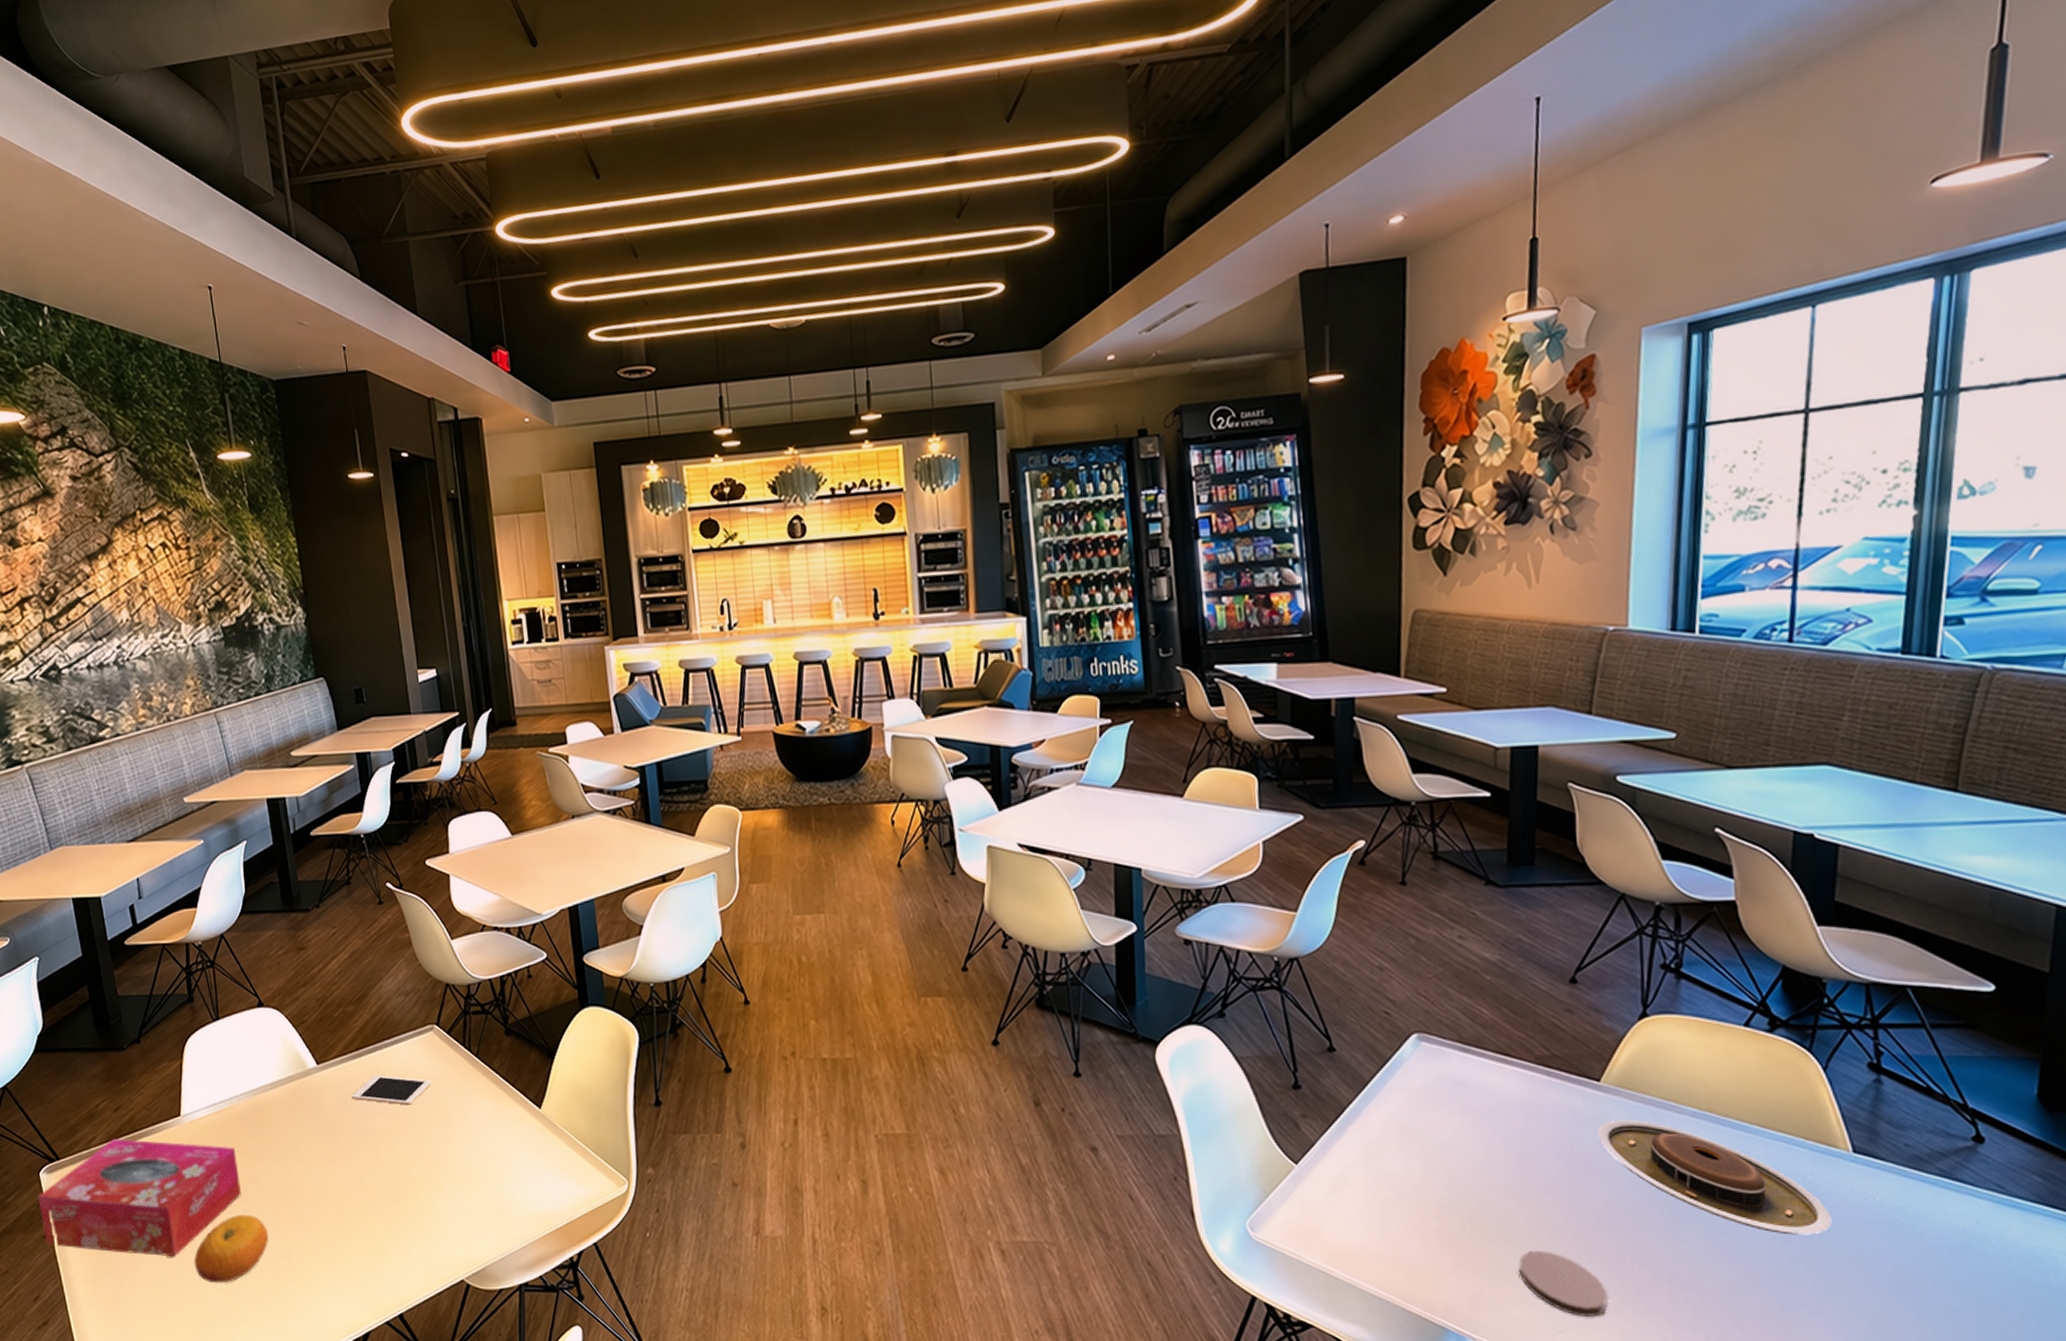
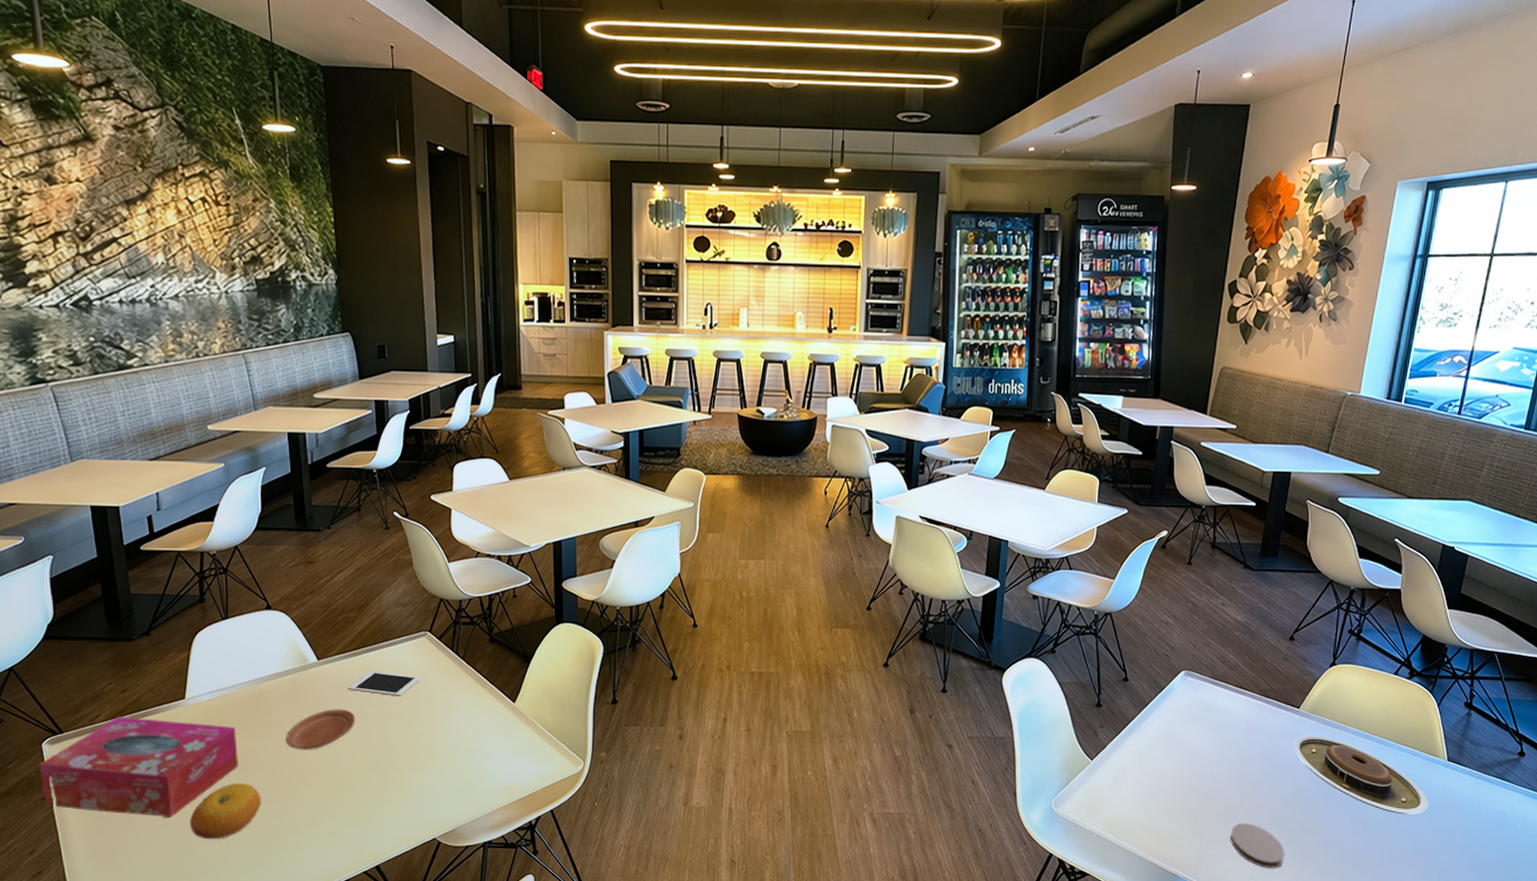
plate: none [288,1122,364,1174] -> present [285,709,356,750]

